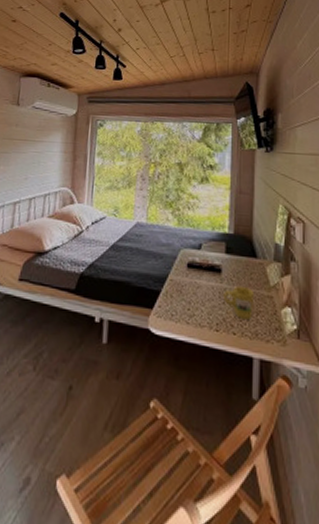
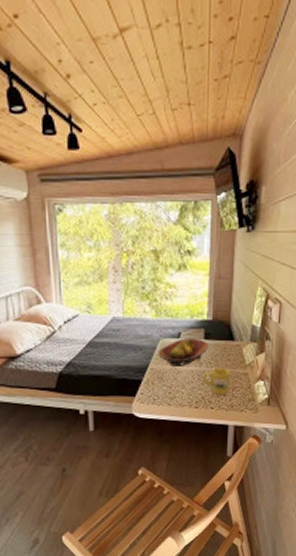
fruit bowl: none [178,250,230,282] -> present [158,338,209,368]

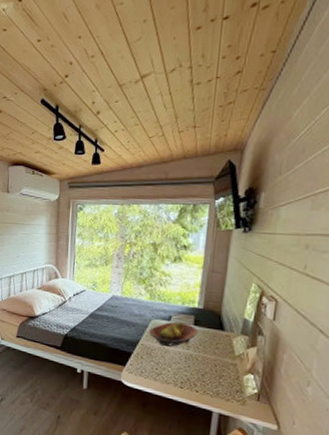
mug: present [202,367,231,395] -> none [189,353,219,381]

